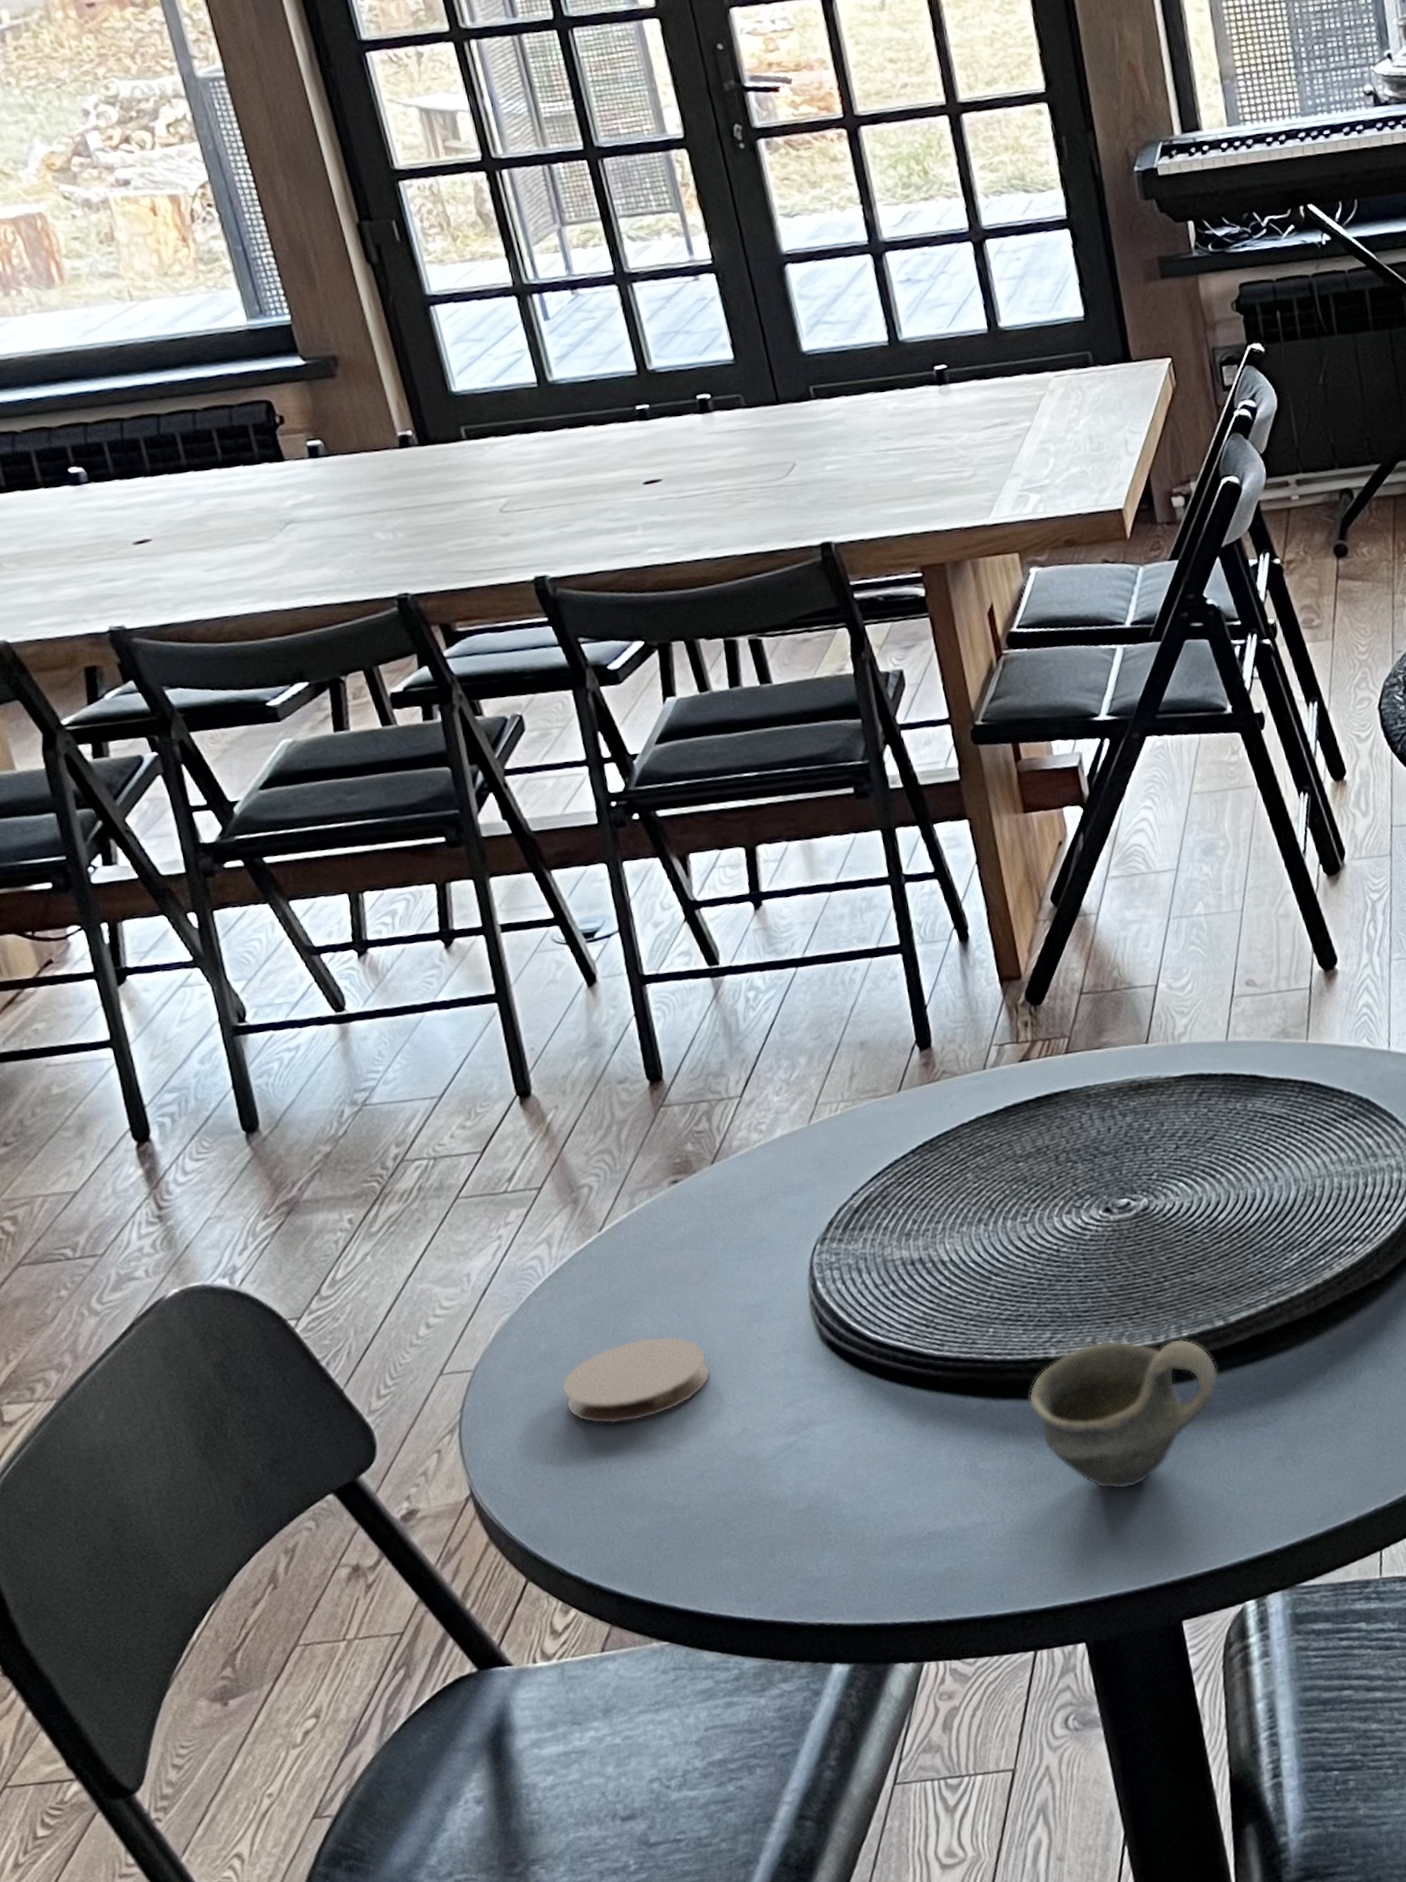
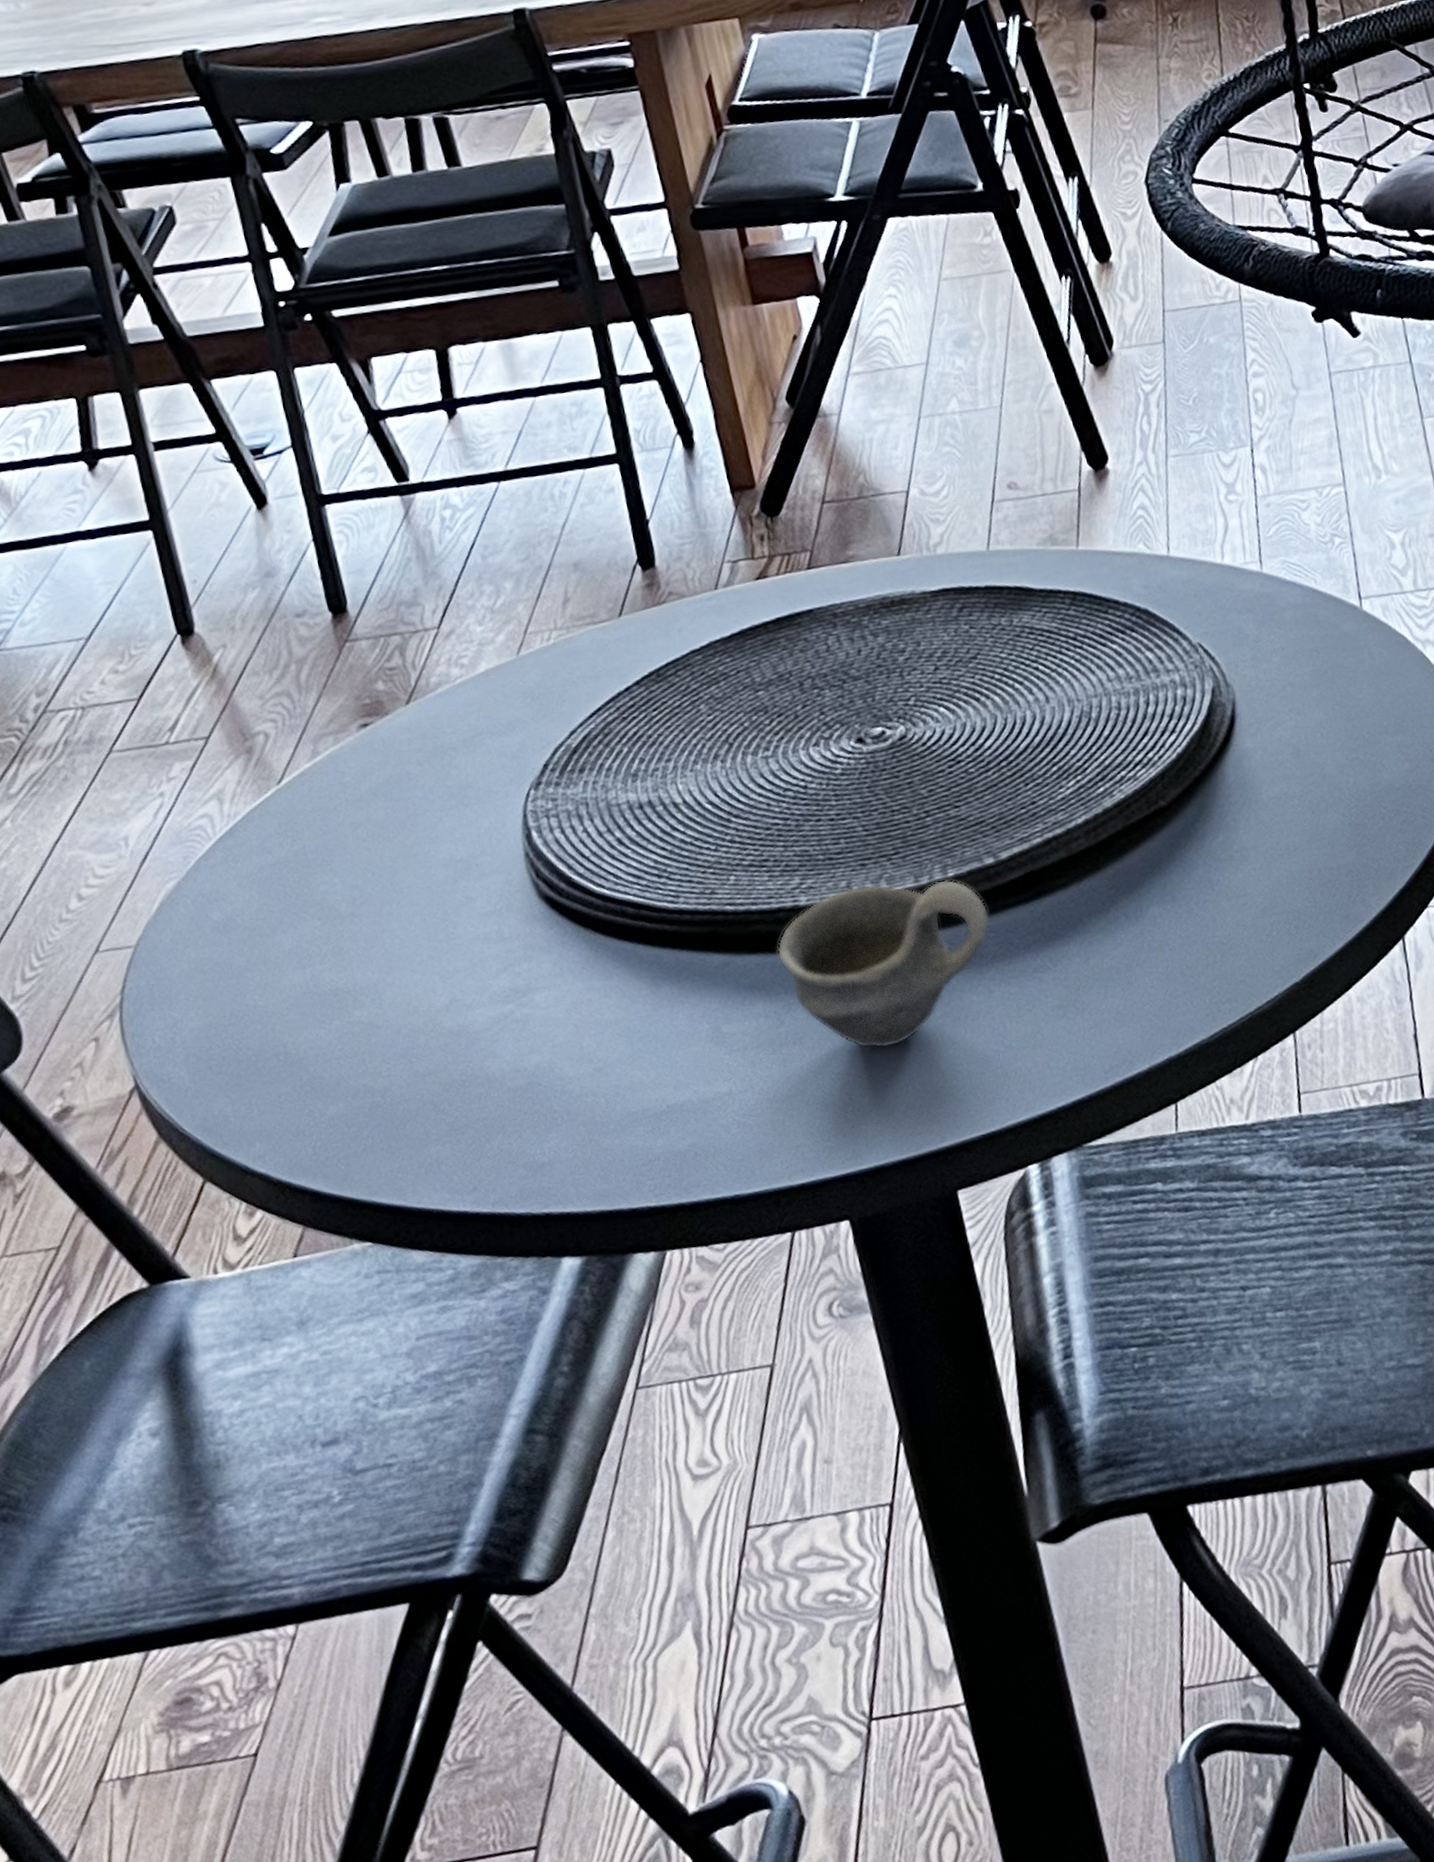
coaster: present [561,1336,711,1424] -> none [238,898,412,1001]

